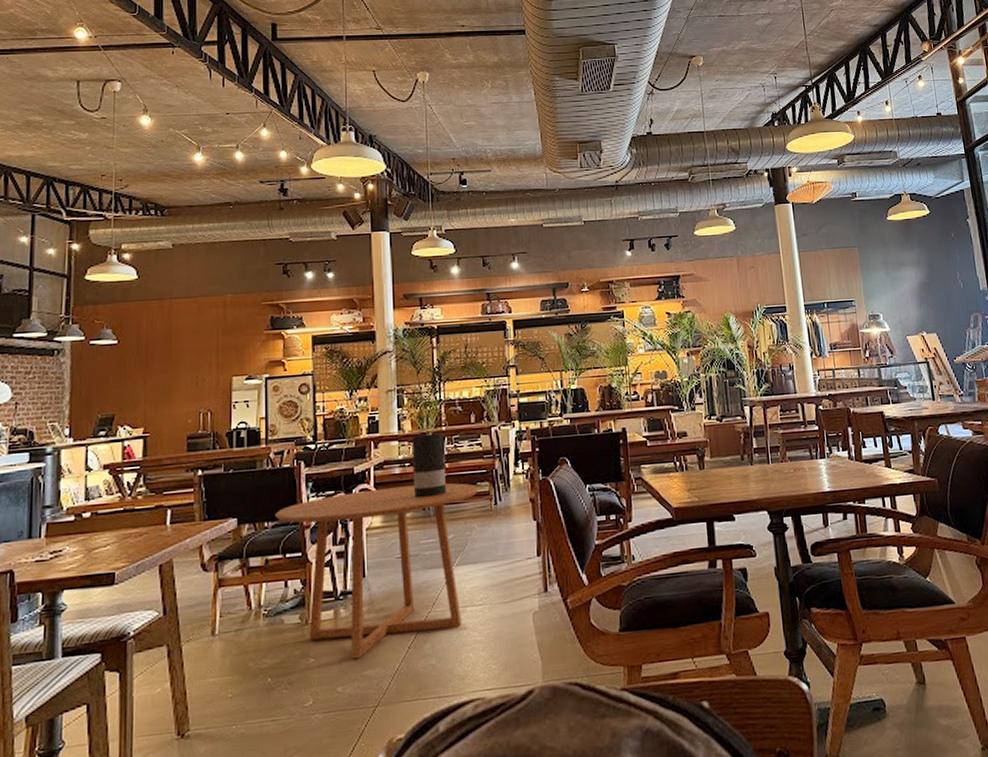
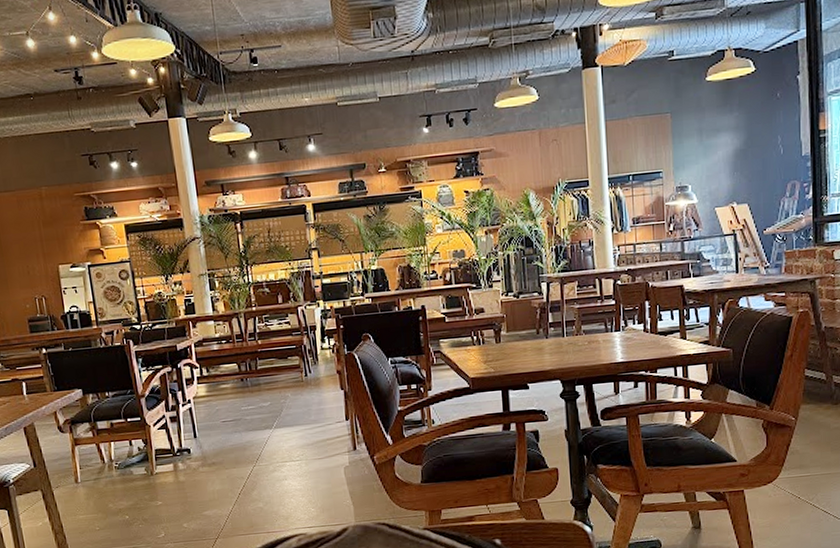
dining table: present [275,482,478,660] -> none [113,357,290,503]
vase: present [411,433,446,498] -> none [225,313,261,371]

